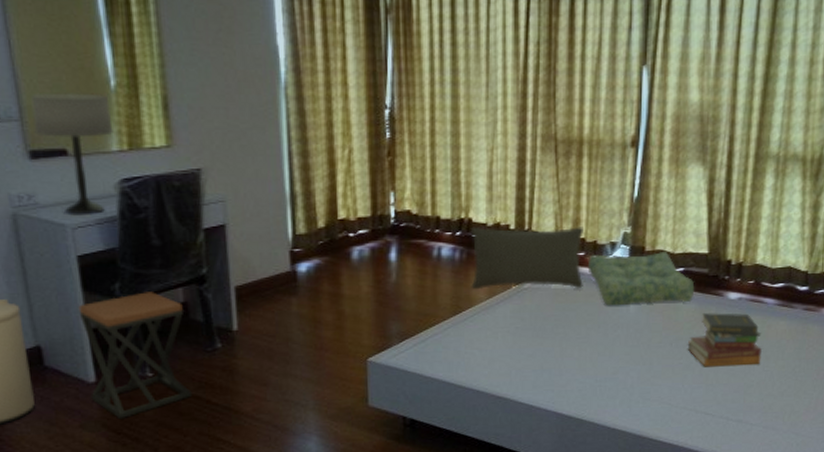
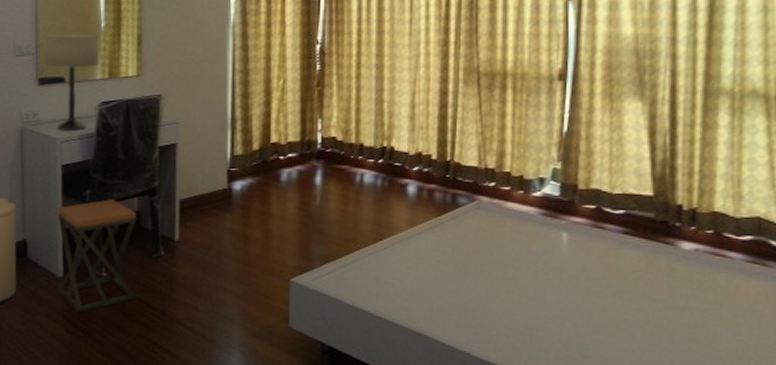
pillow: present [471,227,583,290] -> none [392,156,509,225]
seat cushion: present [587,251,695,305] -> none [513,189,639,249]
books: present [687,312,762,367] -> none [633,263,730,332]

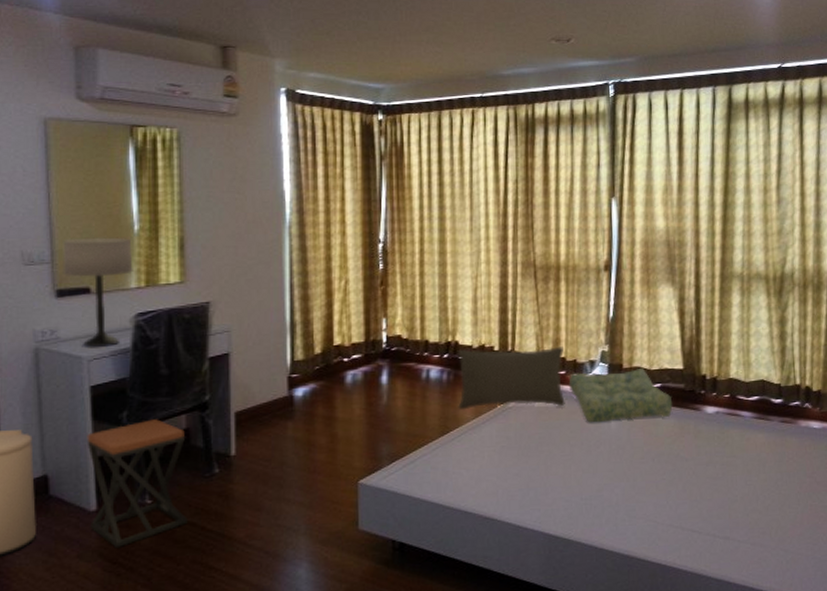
pillow: none [392,156,509,225] -> present [458,346,565,410]
seat cushion: none [513,189,639,249] -> present [568,367,673,422]

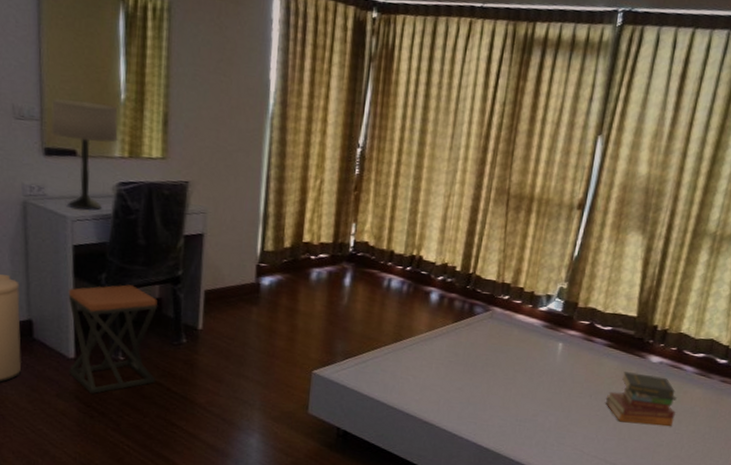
pillow: present [458,346,565,410] -> none [413,265,524,334]
seat cushion: present [568,367,673,422] -> none [522,304,621,359]
books: none [669,426,743,483] -> present [605,372,677,426]

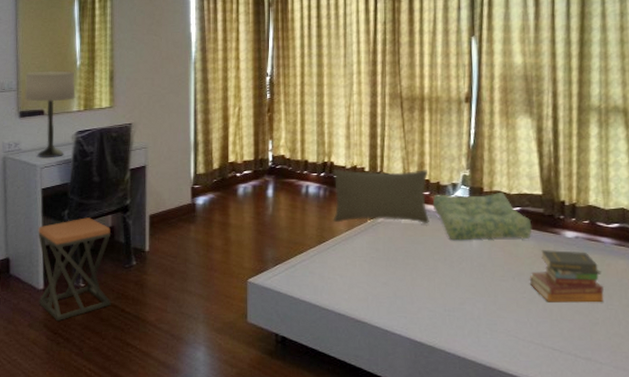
pillow: none [413,265,524,334] -> present [333,170,429,225]
seat cushion: none [522,304,621,359] -> present [432,191,532,240]

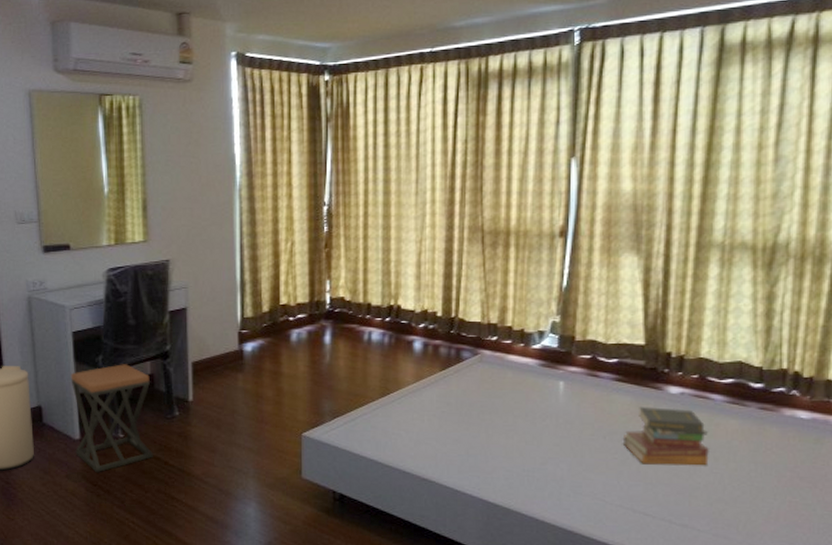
table lamp: present [25,70,76,158] -> none [47,199,104,299]
pillow: present [333,170,429,225] -> none [399,314,510,377]
seat cushion: present [432,191,532,240] -> none [514,341,630,395]

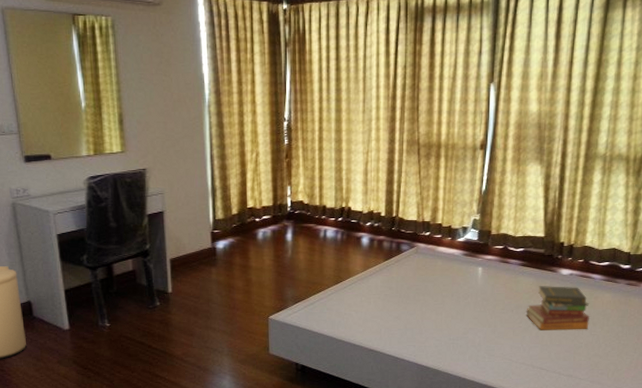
stool: present [70,364,153,473] -> none [57,262,138,358]

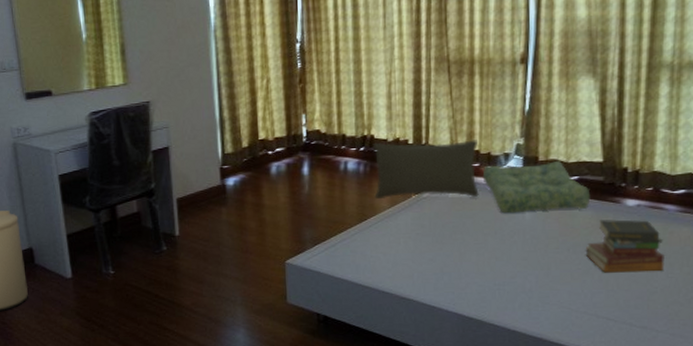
pillow: none [350,214,440,265] -> present [374,140,479,200]
seat cushion: none [443,234,533,278] -> present [482,160,591,212]

